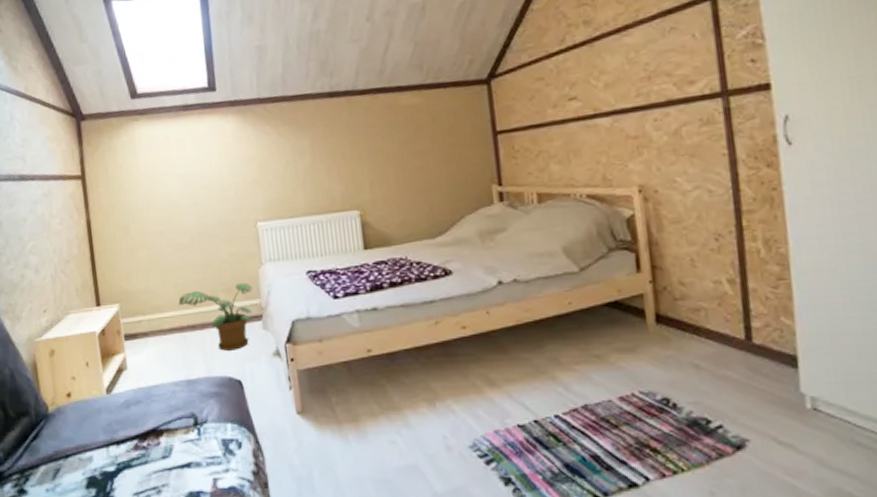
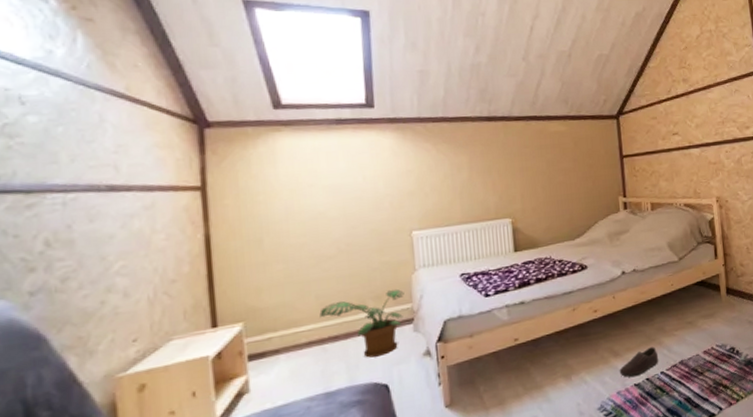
shoe: none [496,381,552,415] -> present [619,347,659,378]

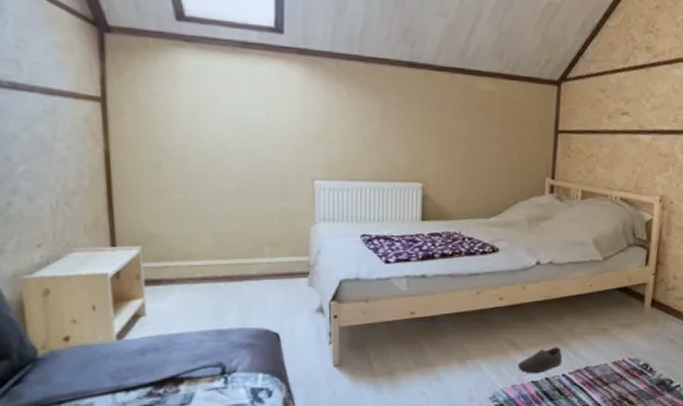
potted plant: present [319,288,404,358] -> none [215,238,301,304]

